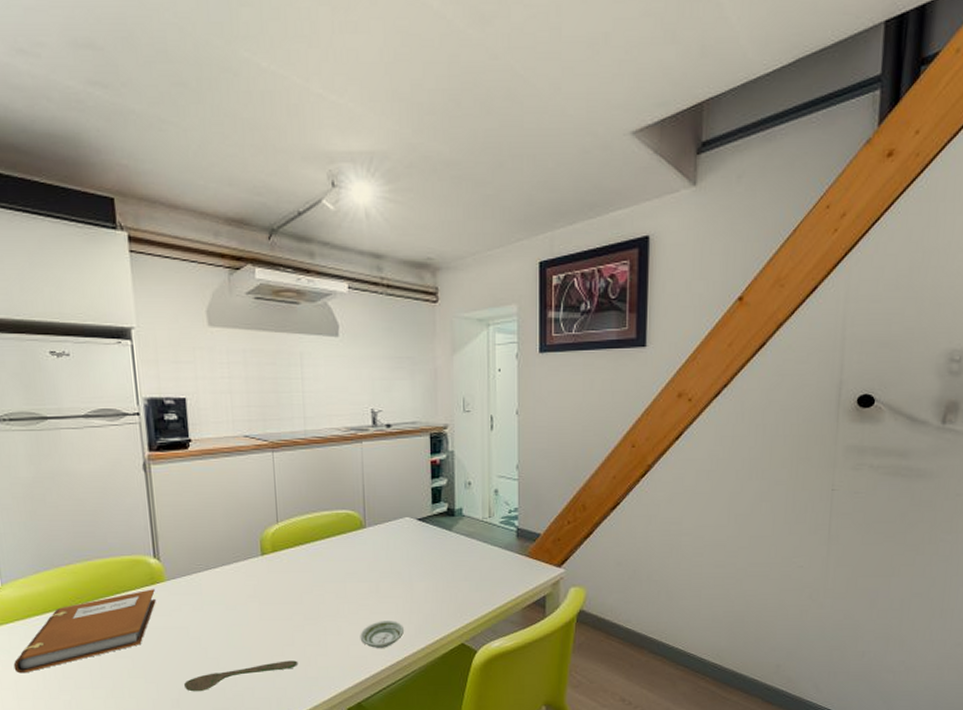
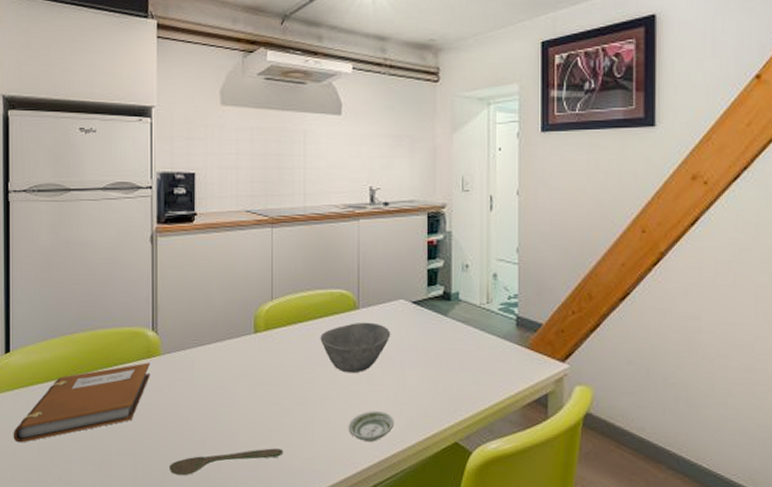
bowl: none [328,539,398,588] -> present [320,322,391,374]

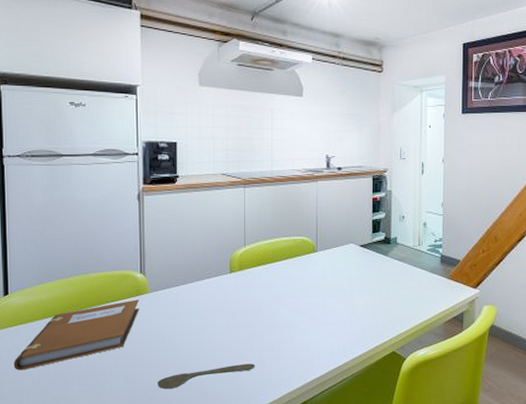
bowl: present [320,322,391,374] -> none [285,262,343,302]
saucer: present [348,411,394,442] -> none [308,331,345,354]

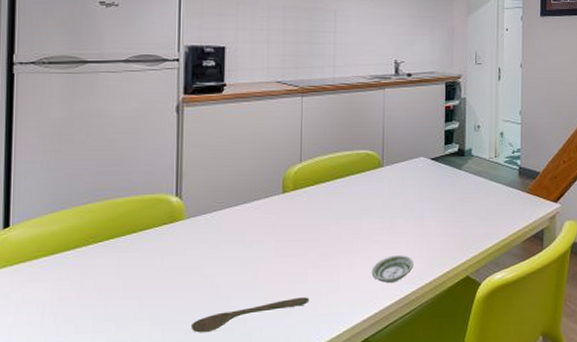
notebook: present [13,299,139,371] -> none [11,227,173,319]
saucer: none [308,331,345,354] -> present [371,255,413,283]

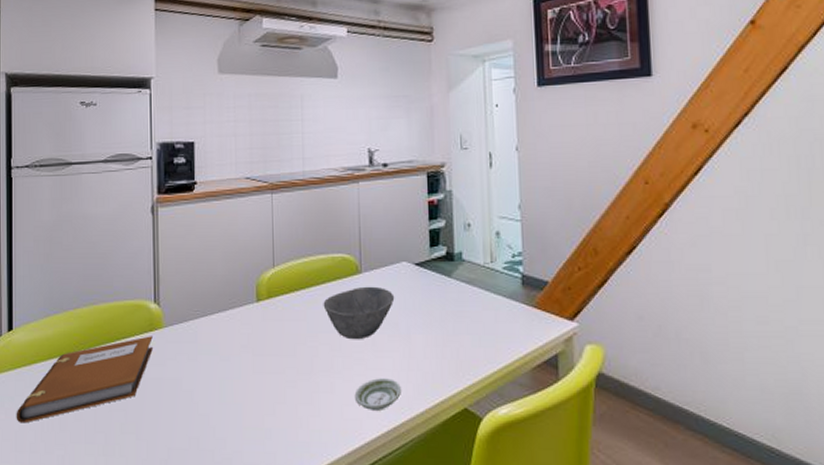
notebook: none [11,227,173,319] -> present [16,336,153,424]
spoon: present [192,297,310,333] -> none [174,421,290,453]
bowl: none [346,178,412,224] -> present [323,286,395,340]

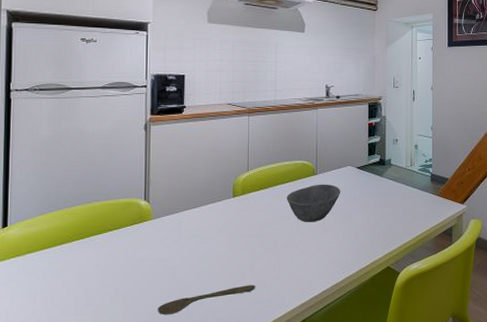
notebook: present [16,336,153,424] -> none [8,226,142,304]
spoon: none [174,421,290,453] -> present [158,285,256,315]
saucer: present [354,378,401,410] -> none [307,249,343,272]

